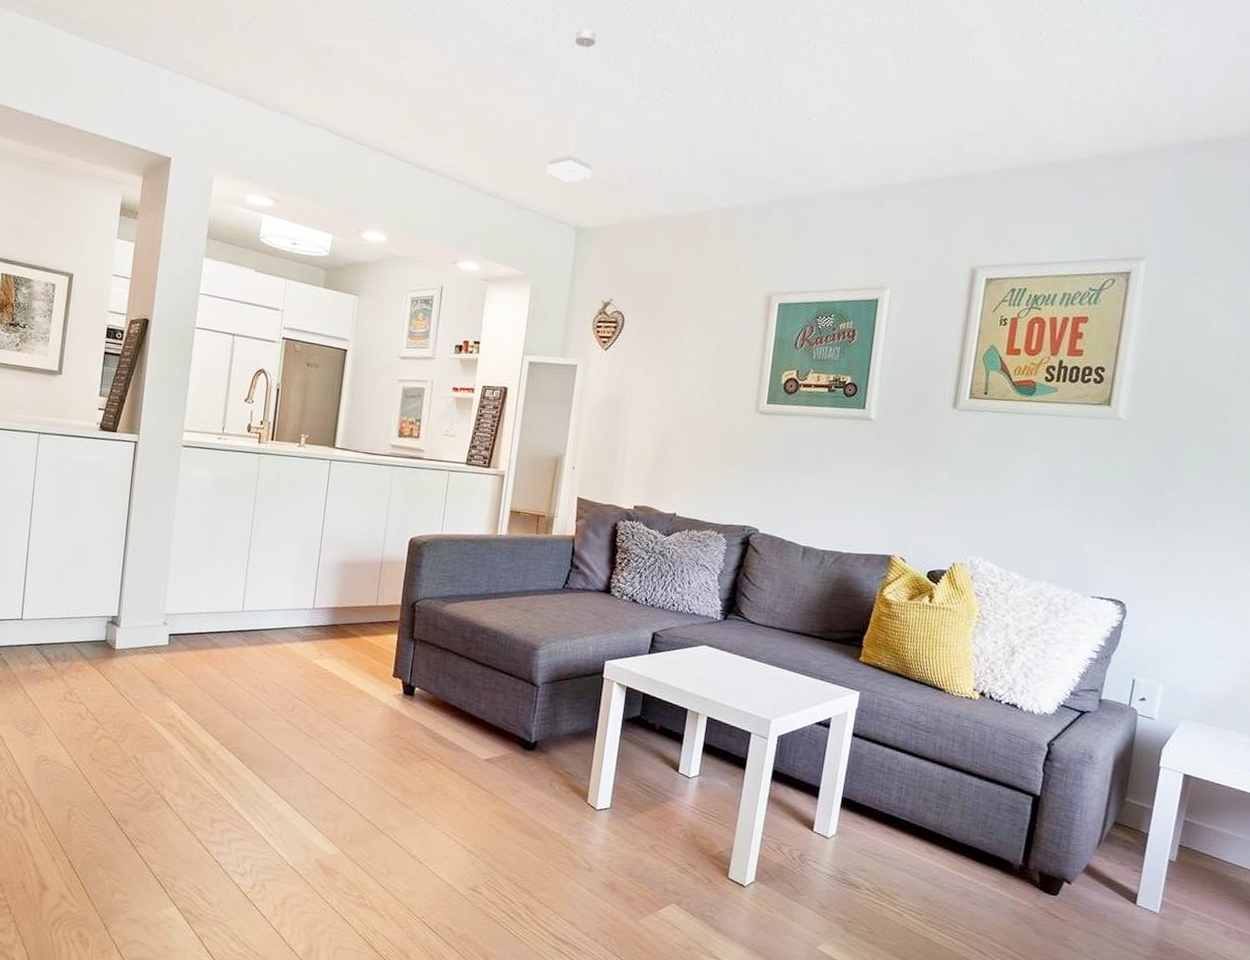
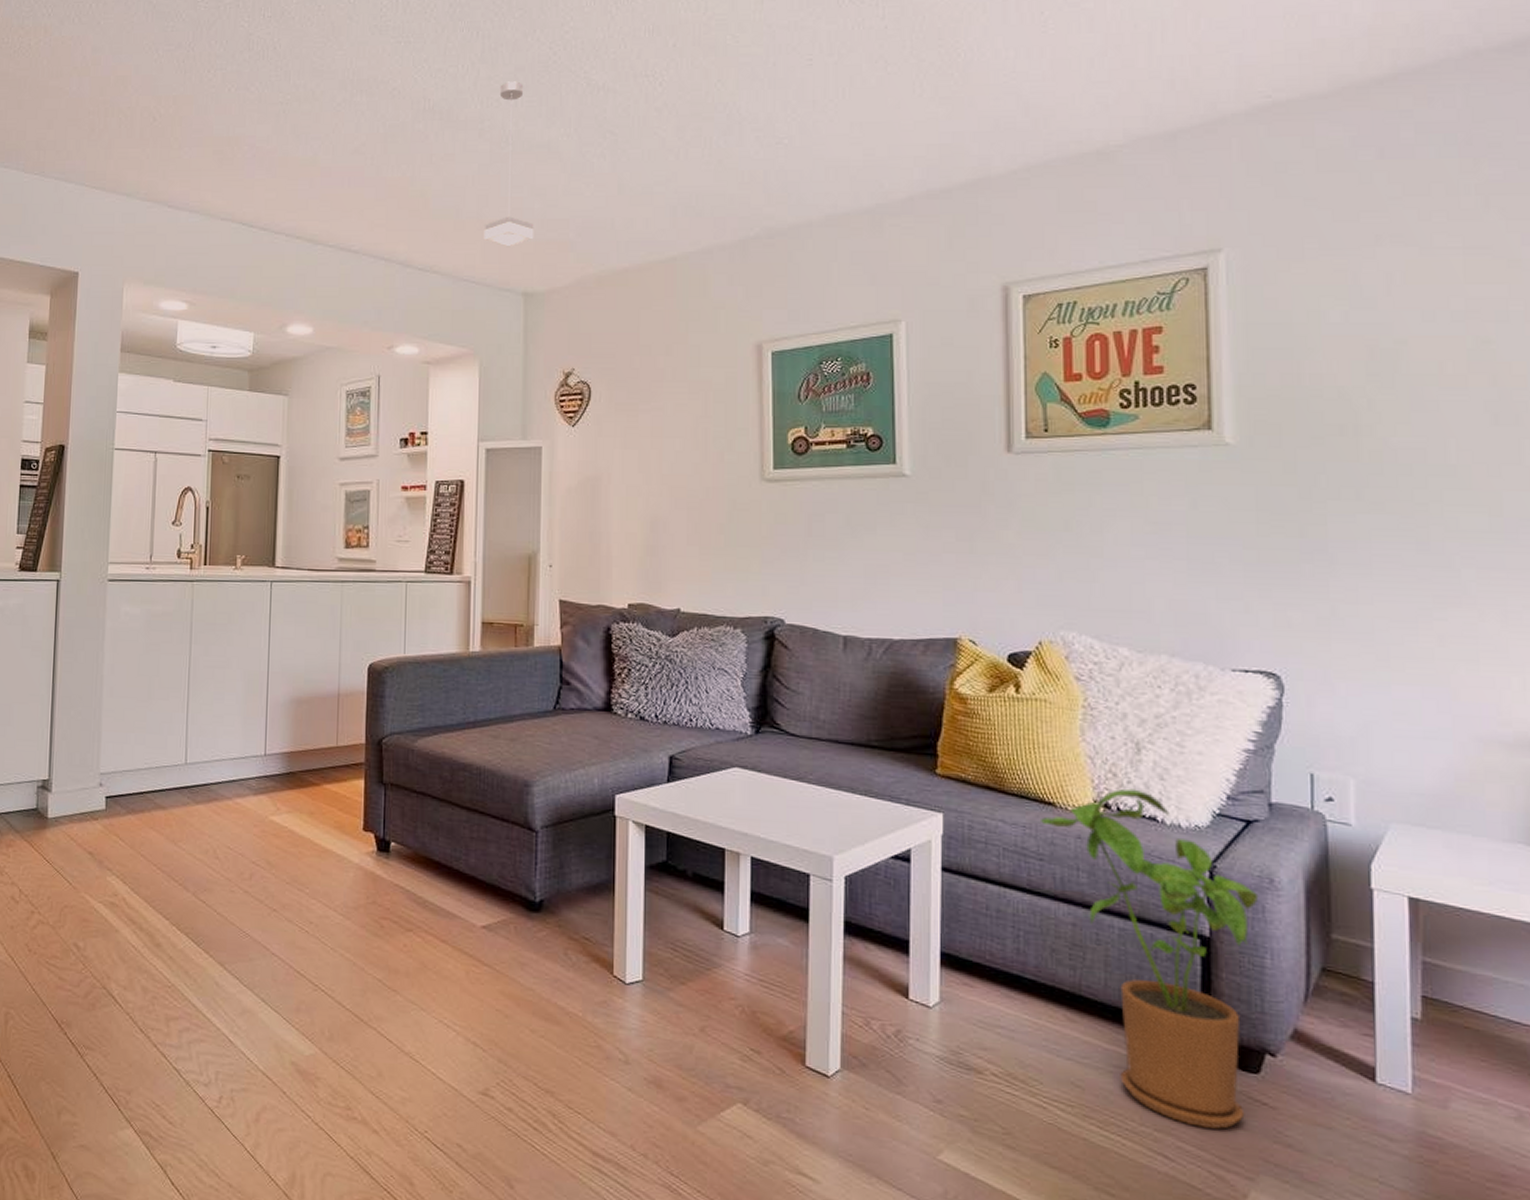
house plant: none [932,681,1080,934] -> present [1041,788,1259,1129]

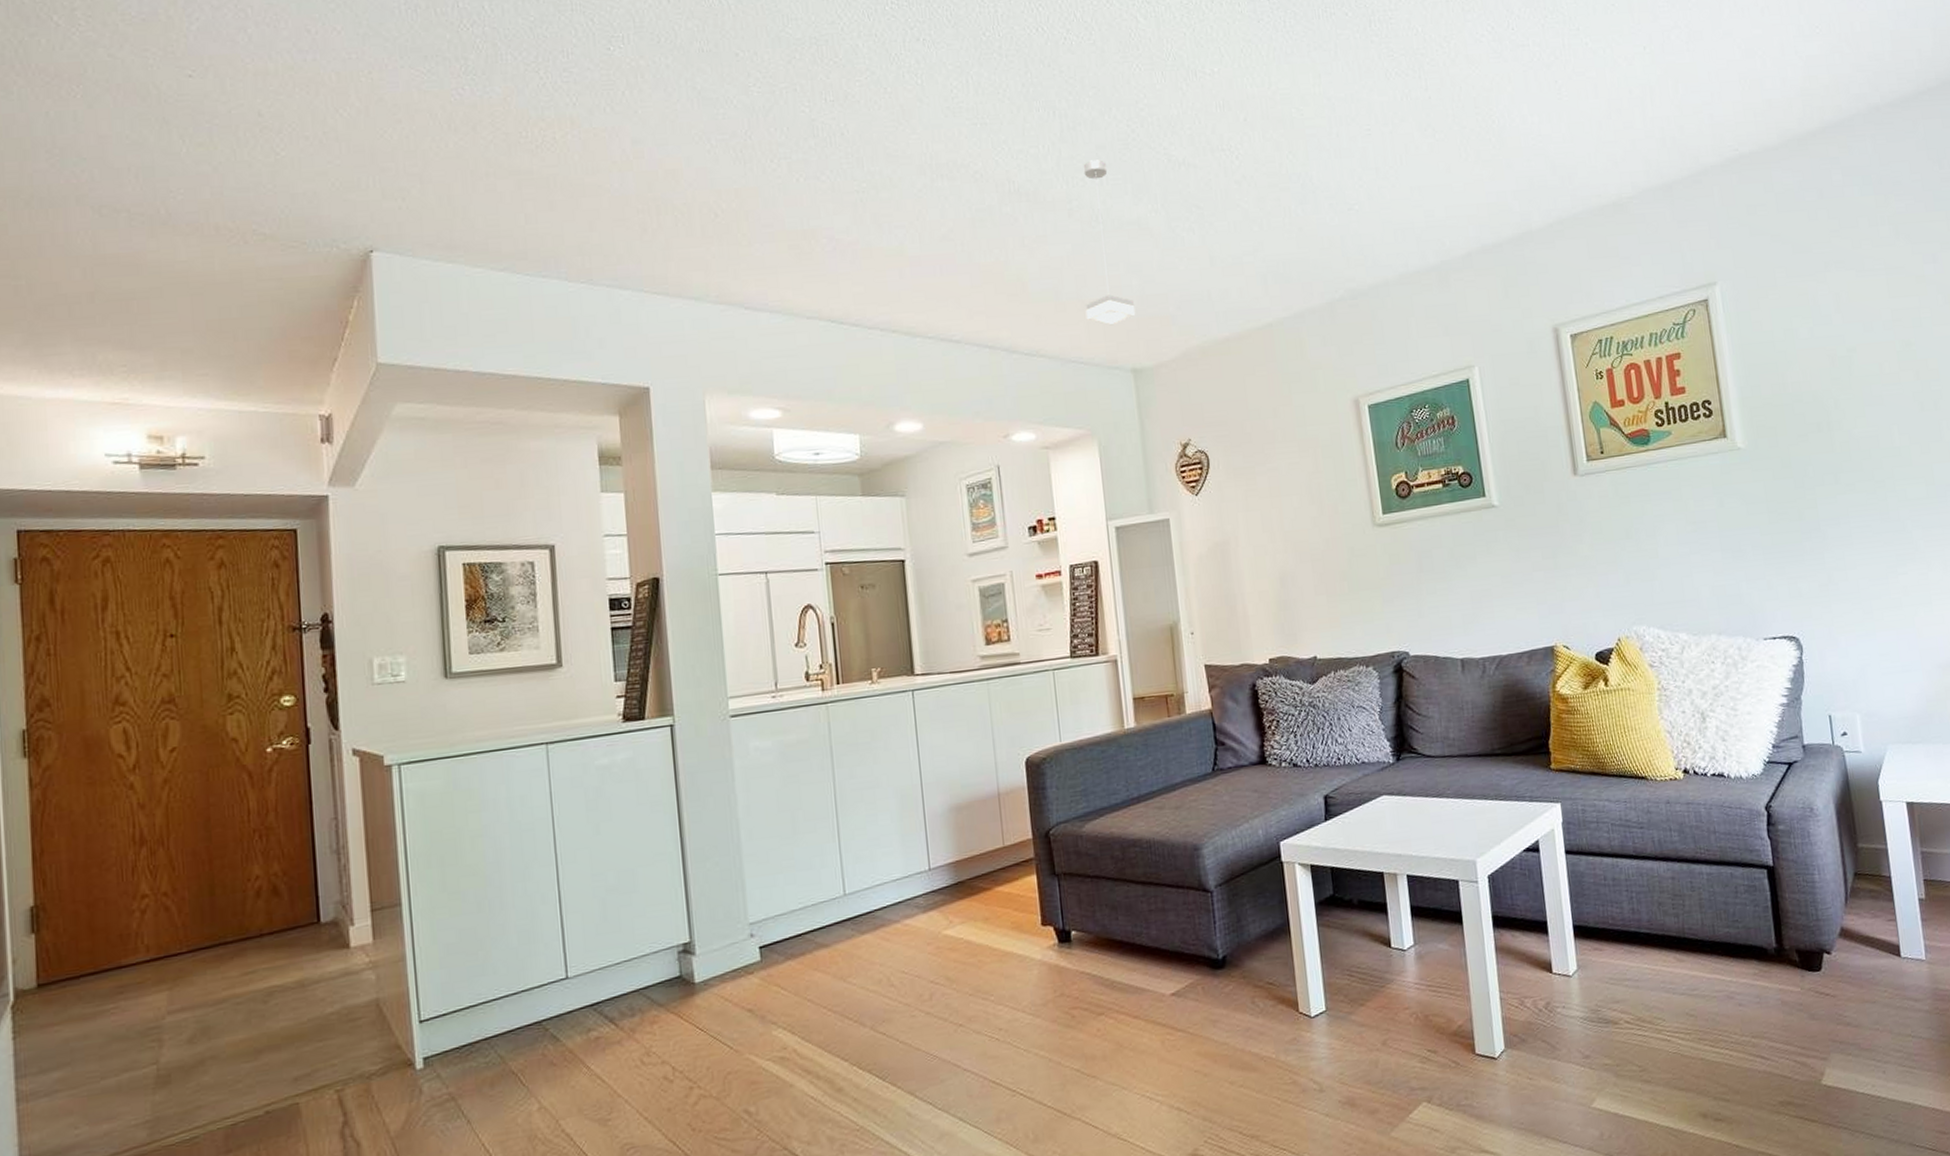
house plant: present [1041,788,1259,1129] -> none [1637,752,1815,1027]

